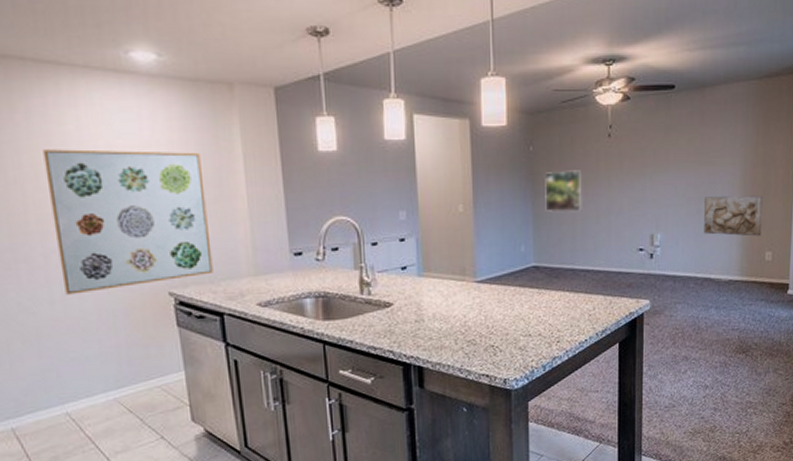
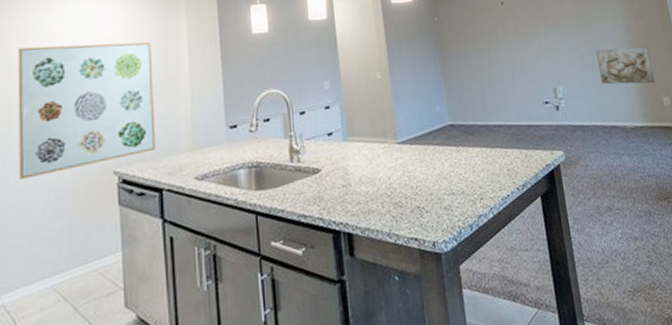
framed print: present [543,170,582,213] -> none [449,34,488,74]

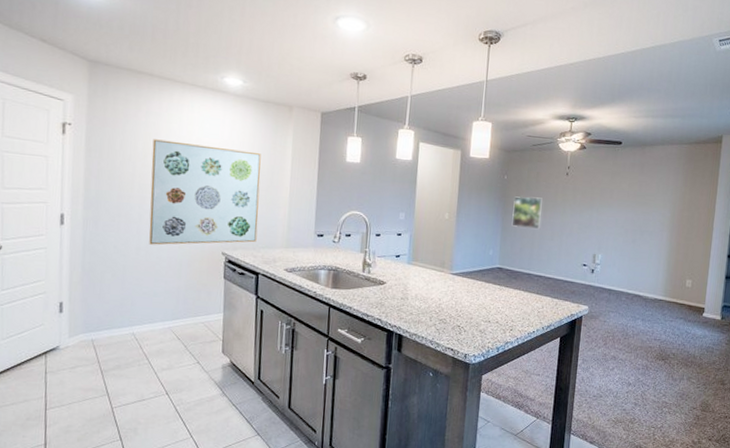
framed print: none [449,34,488,74] -> present [512,196,543,229]
relief sculpture: present [595,46,655,84] -> none [636,230,687,267]

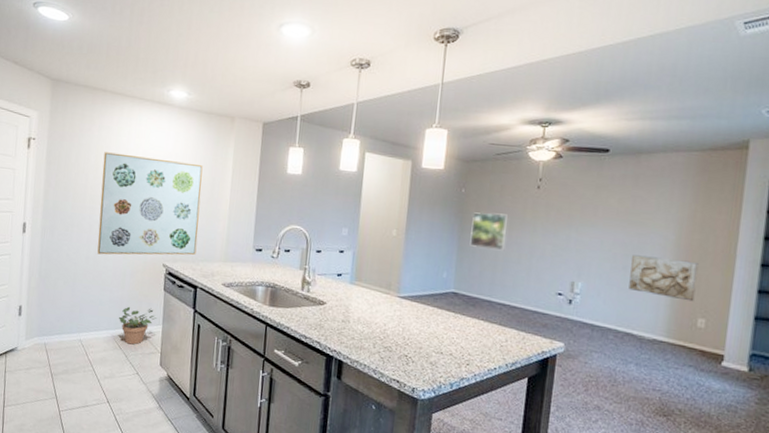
potted plant: none [176,296,217,334] -> present [119,306,157,345]
relief sculpture: none [636,230,687,267] -> present [628,255,699,302]

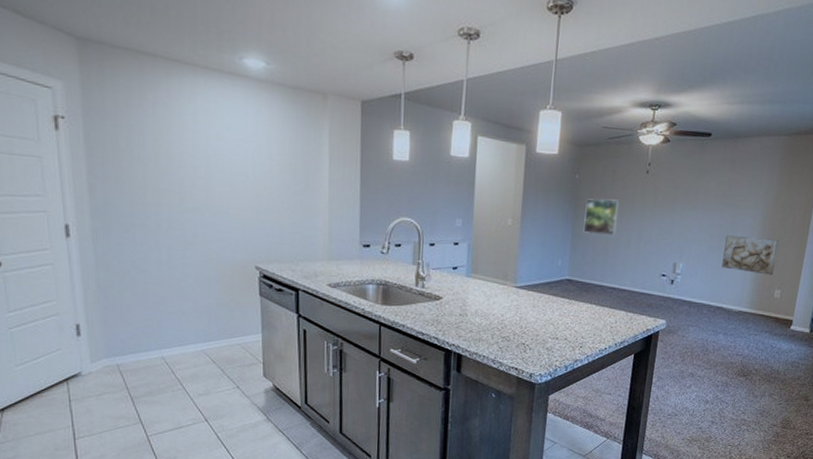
wall art: present [97,152,203,256] -> none [164,134,295,259]
potted plant: present [119,306,157,345] -> none [208,316,254,357]

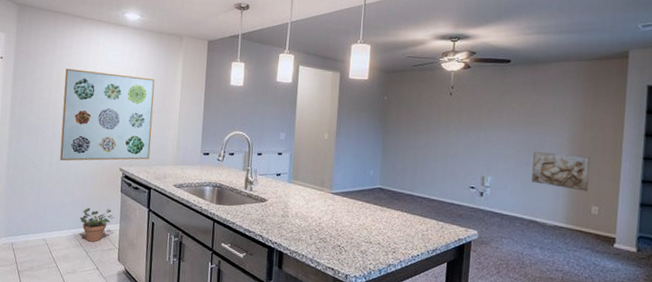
wall art: none [164,134,295,259] -> present [60,68,155,161]
potted plant: none [208,316,254,357] -> present [80,207,115,242]
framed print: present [583,198,619,236] -> none [392,116,425,150]

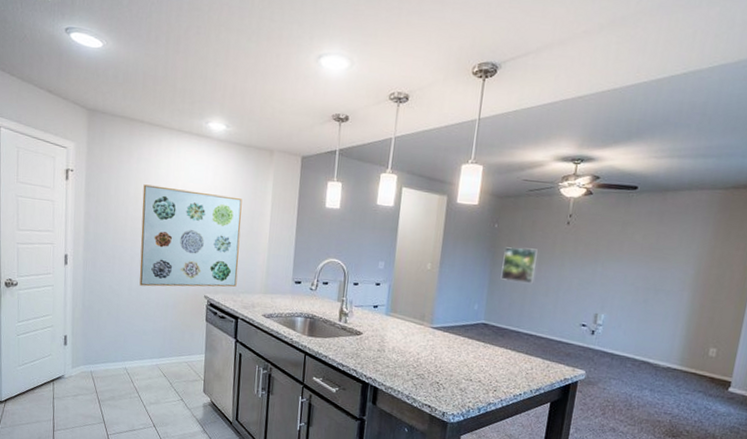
potted plant: present [80,207,115,242] -> none [163,336,200,373]
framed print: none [392,116,425,150] -> present [500,246,538,283]
relief sculpture: present [531,151,591,192] -> none [648,288,714,333]

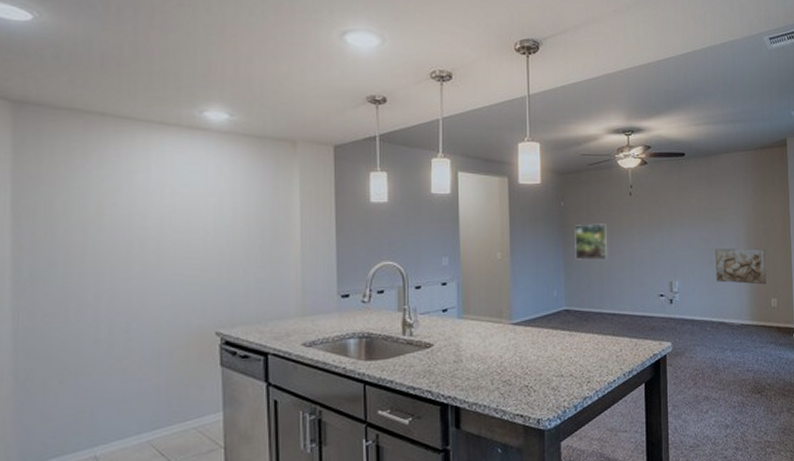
wall art: present [139,184,242,287] -> none [109,195,262,334]
relief sculpture: none [648,288,714,333] -> present [714,248,767,285]

